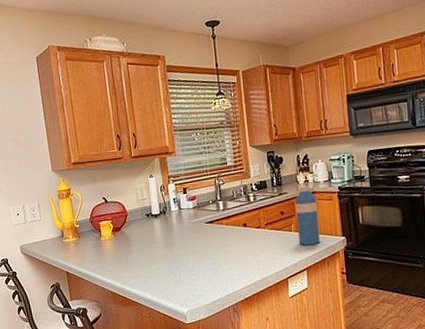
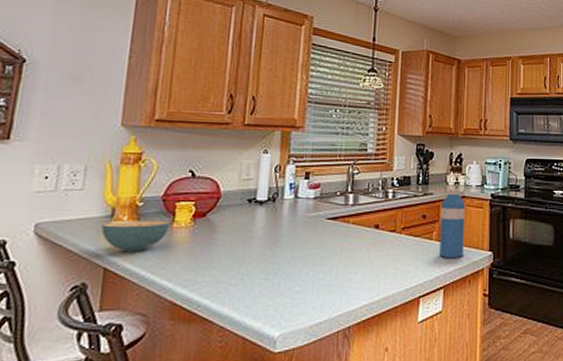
cereal bowl: none [58,236,100,260] -> present [101,220,171,252]

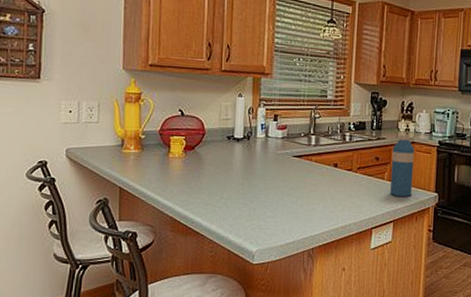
cereal bowl: present [101,220,171,252] -> none [115,150,167,176]

